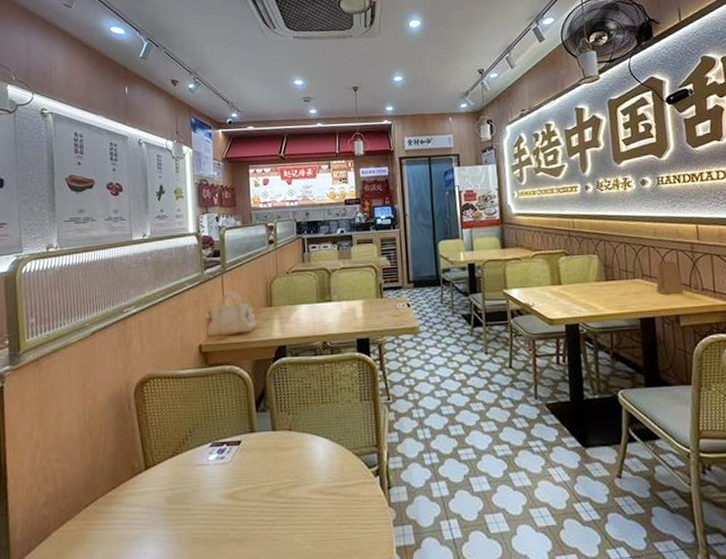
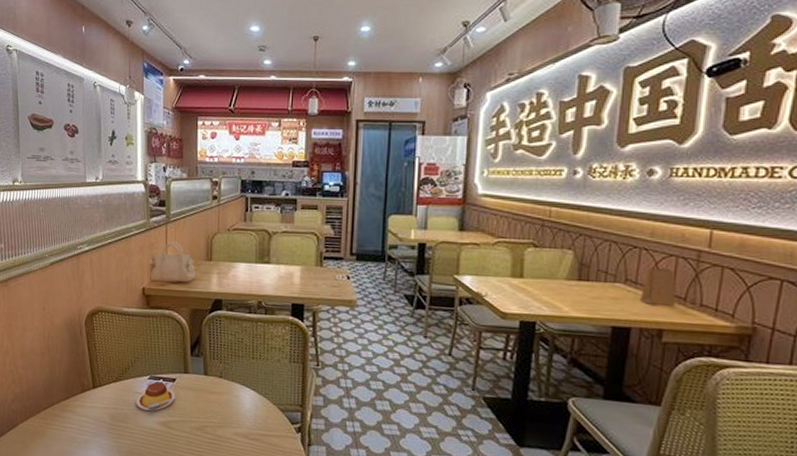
dessert: none [196,448,244,484] -> present [136,381,177,411]

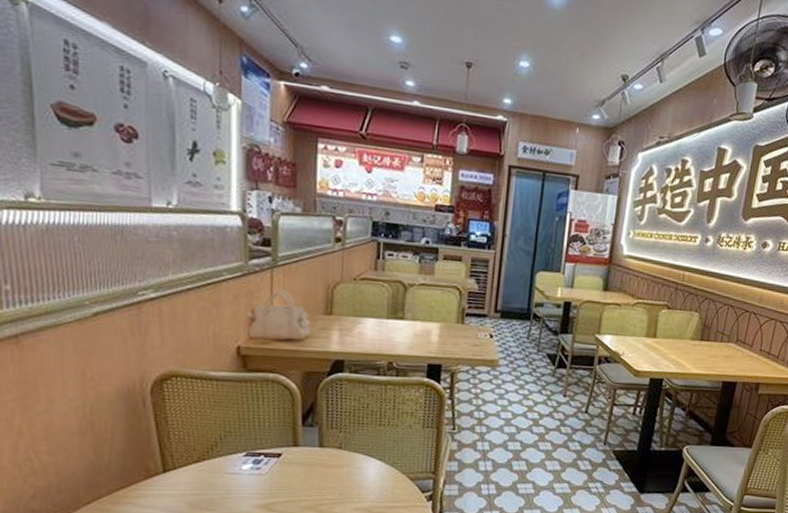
dessert: present [136,381,177,411] -> none [226,458,283,493]
paper bag: present [640,268,676,306] -> none [746,330,773,363]

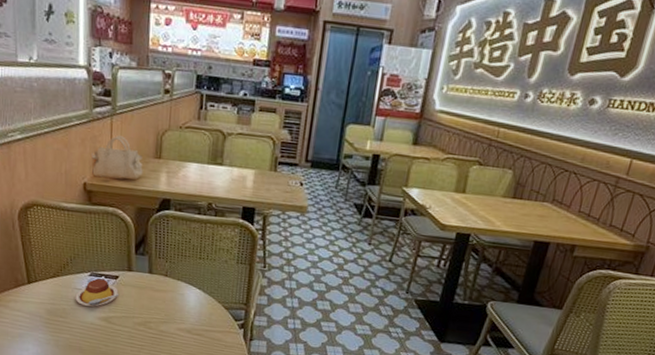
dessert: none [226,458,283,493] -> present [75,278,120,307]

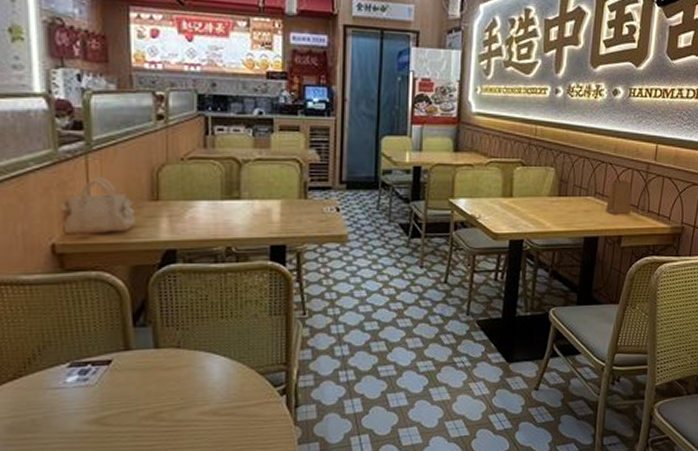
dessert: present [75,278,120,307] -> none [49,368,115,410]
paper bag: none [562,190,595,225] -> present [606,181,631,214]

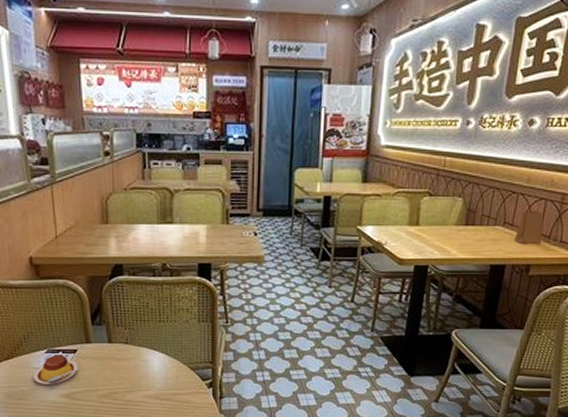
dessert: none [49,368,115,410] -> present [33,355,80,384]
shoulder bag: present [61,178,136,235] -> none [35,204,91,250]

